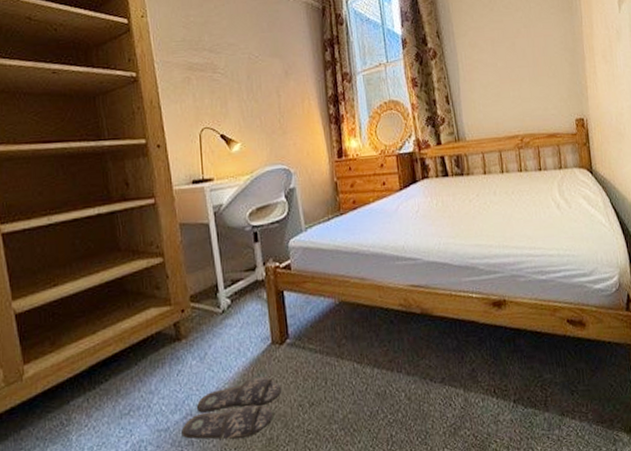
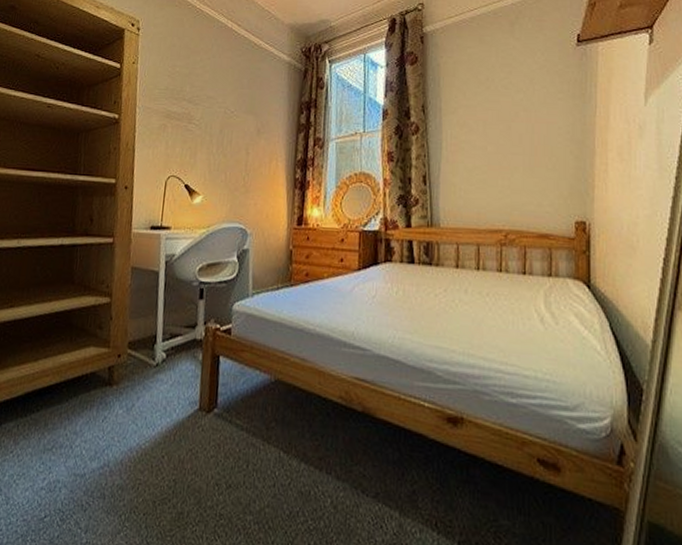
slippers: present [181,376,281,440] -> none [96,442,201,506]

